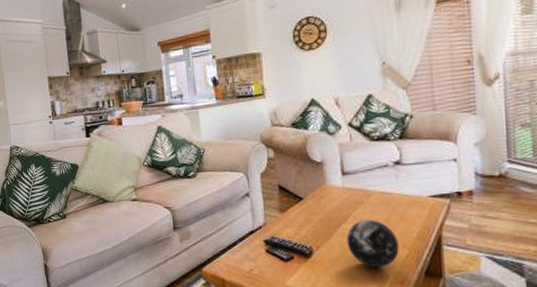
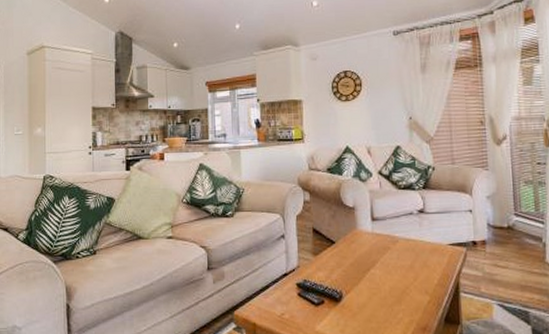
decorative orb: present [346,219,399,268] -> none [374,265,422,314]

